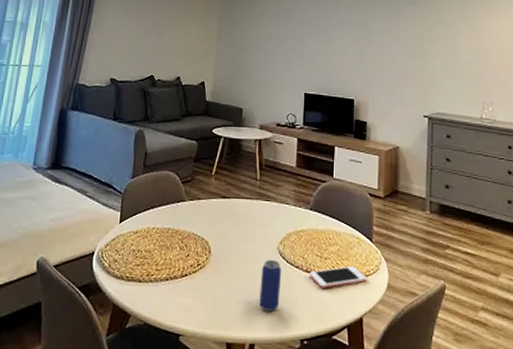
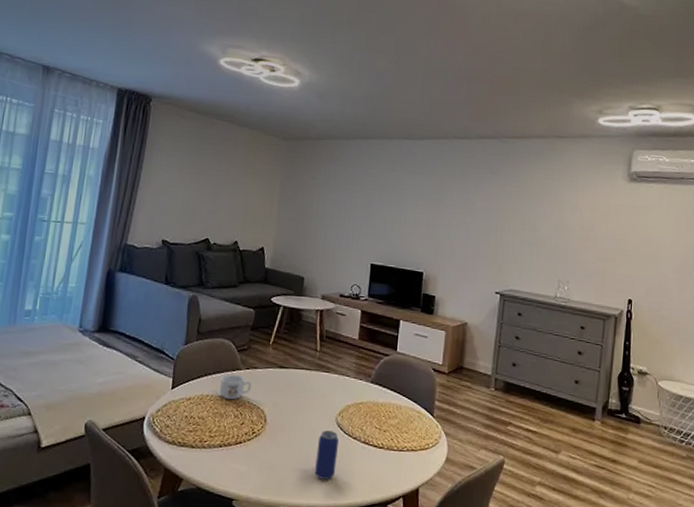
mug: none [164,205,196,232] -> present [219,374,252,400]
cell phone: present [309,266,368,288] -> none [366,439,426,460]

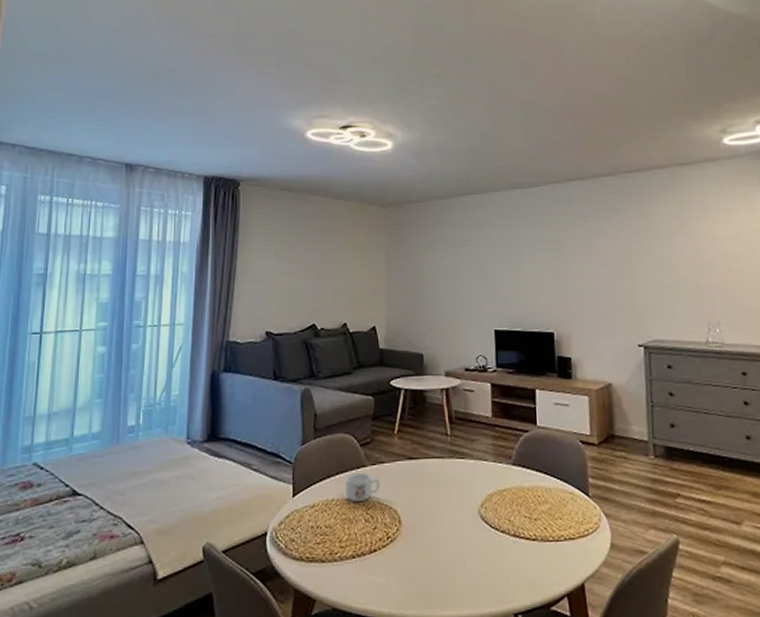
beverage can: present [315,430,339,480] -> none [461,526,486,584]

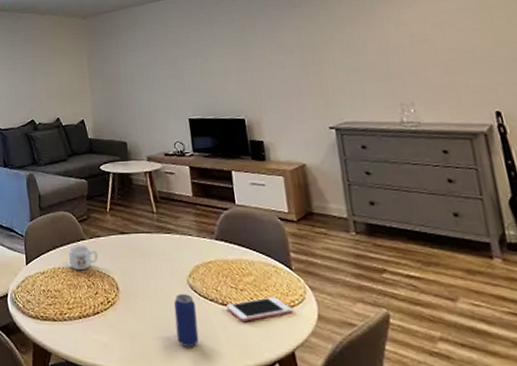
beverage can: none [461,526,486,584] -> present [174,294,199,347]
cell phone: none [517,526,587,554] -> present [225,297,294,321]

